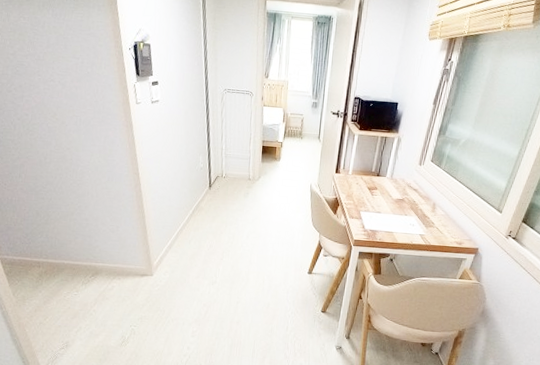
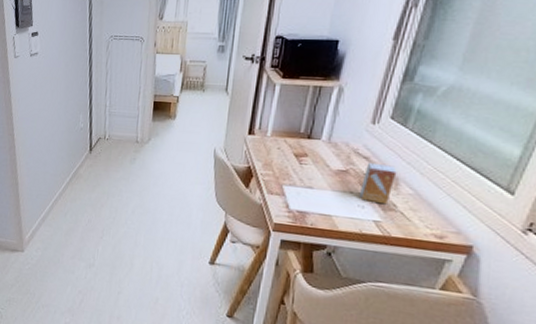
small box: none [411,193,435,223] -> present [360,162,397,205]

